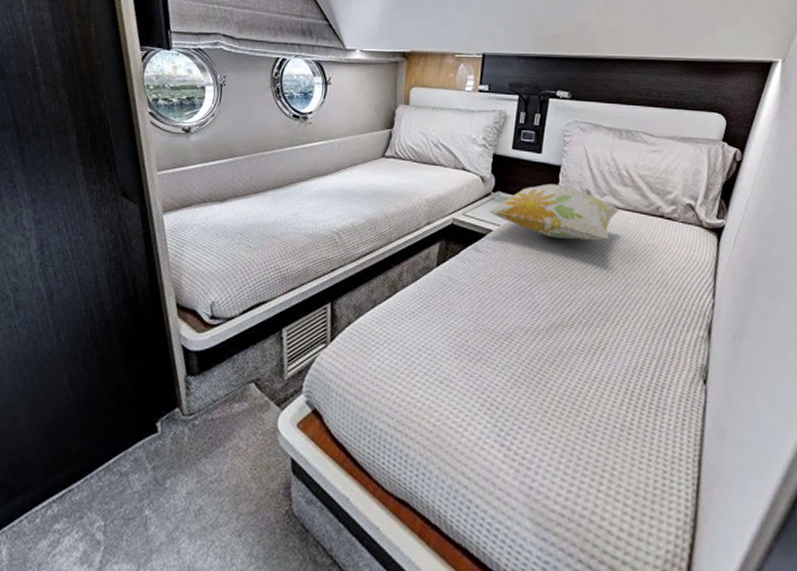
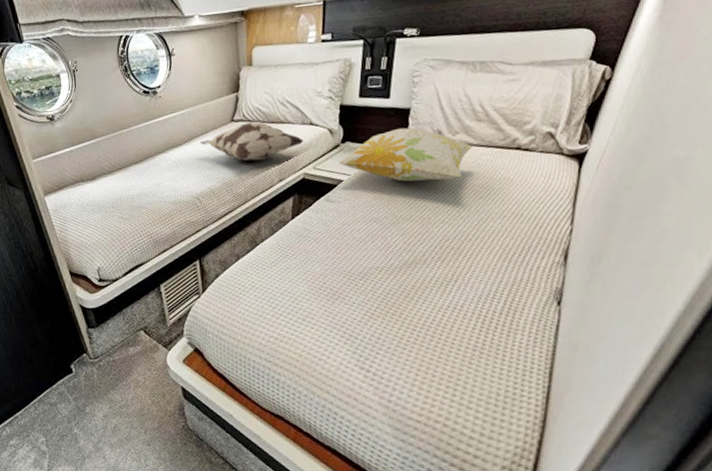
decorative pillow: none [347,160,455,201] -> present [200,122,304,161]

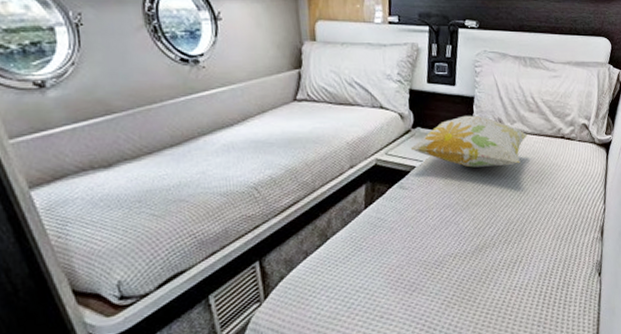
decorative pillow: present [200,122,304,161] -> none [256,103,375,146]

